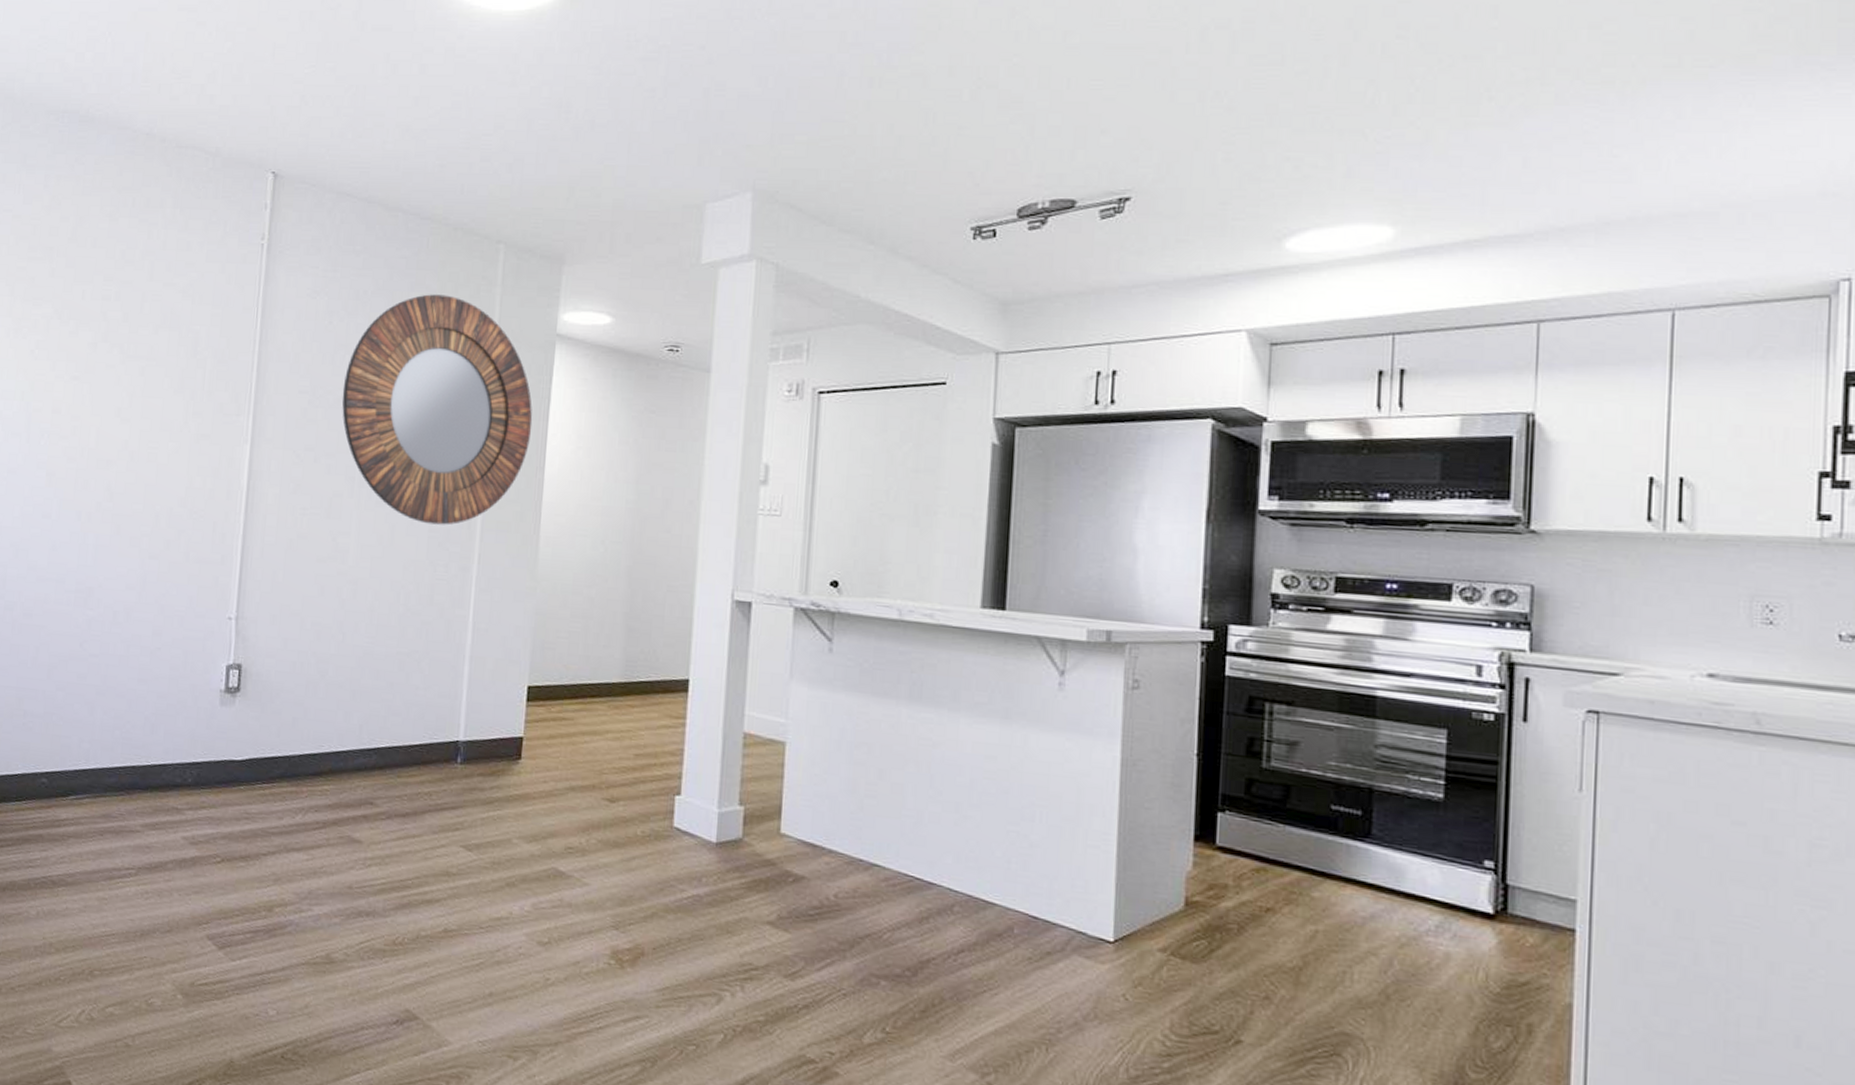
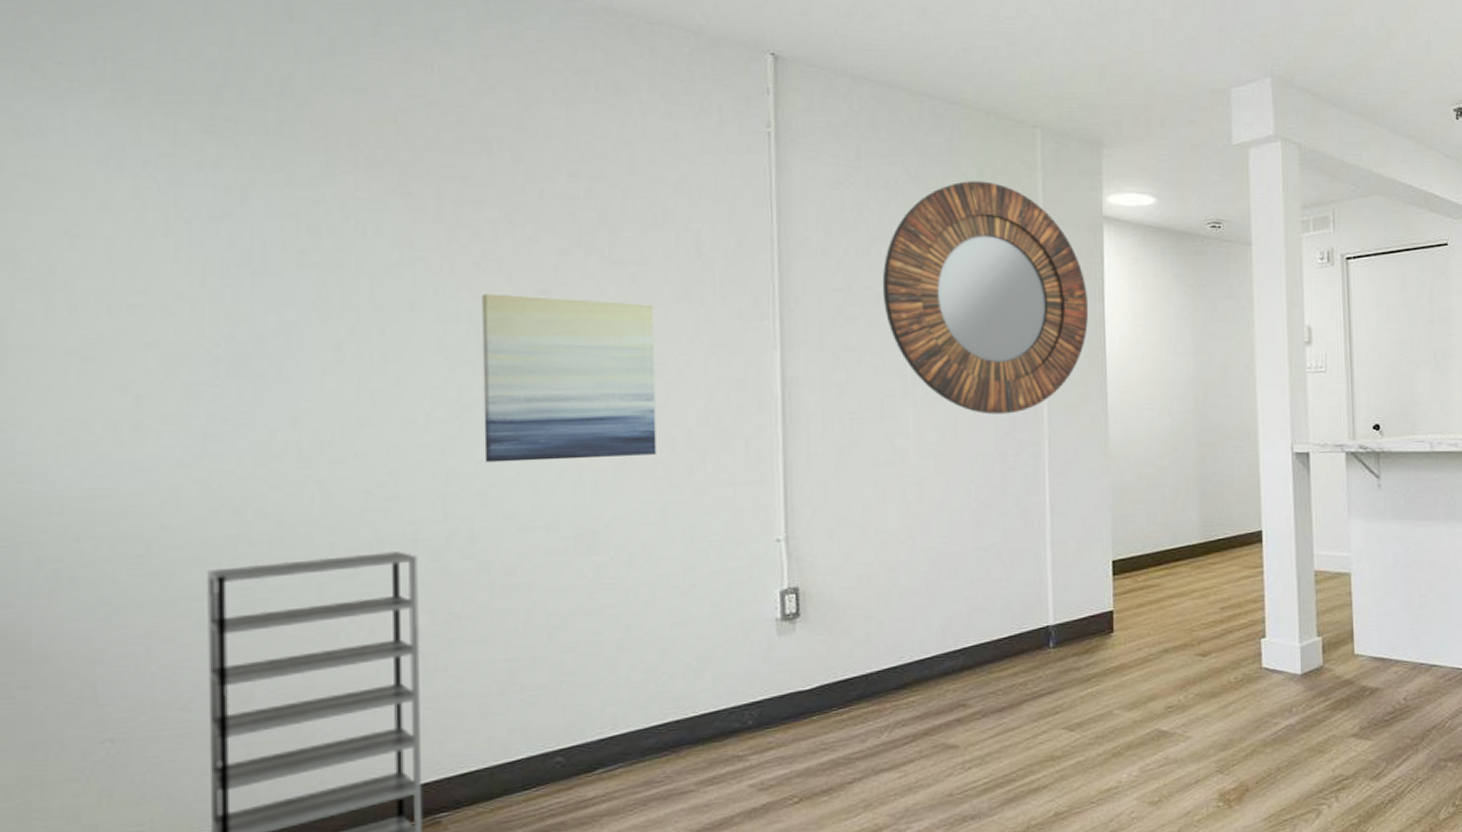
wall art: none [20,377,155,528] -> present [482,294,657,463]

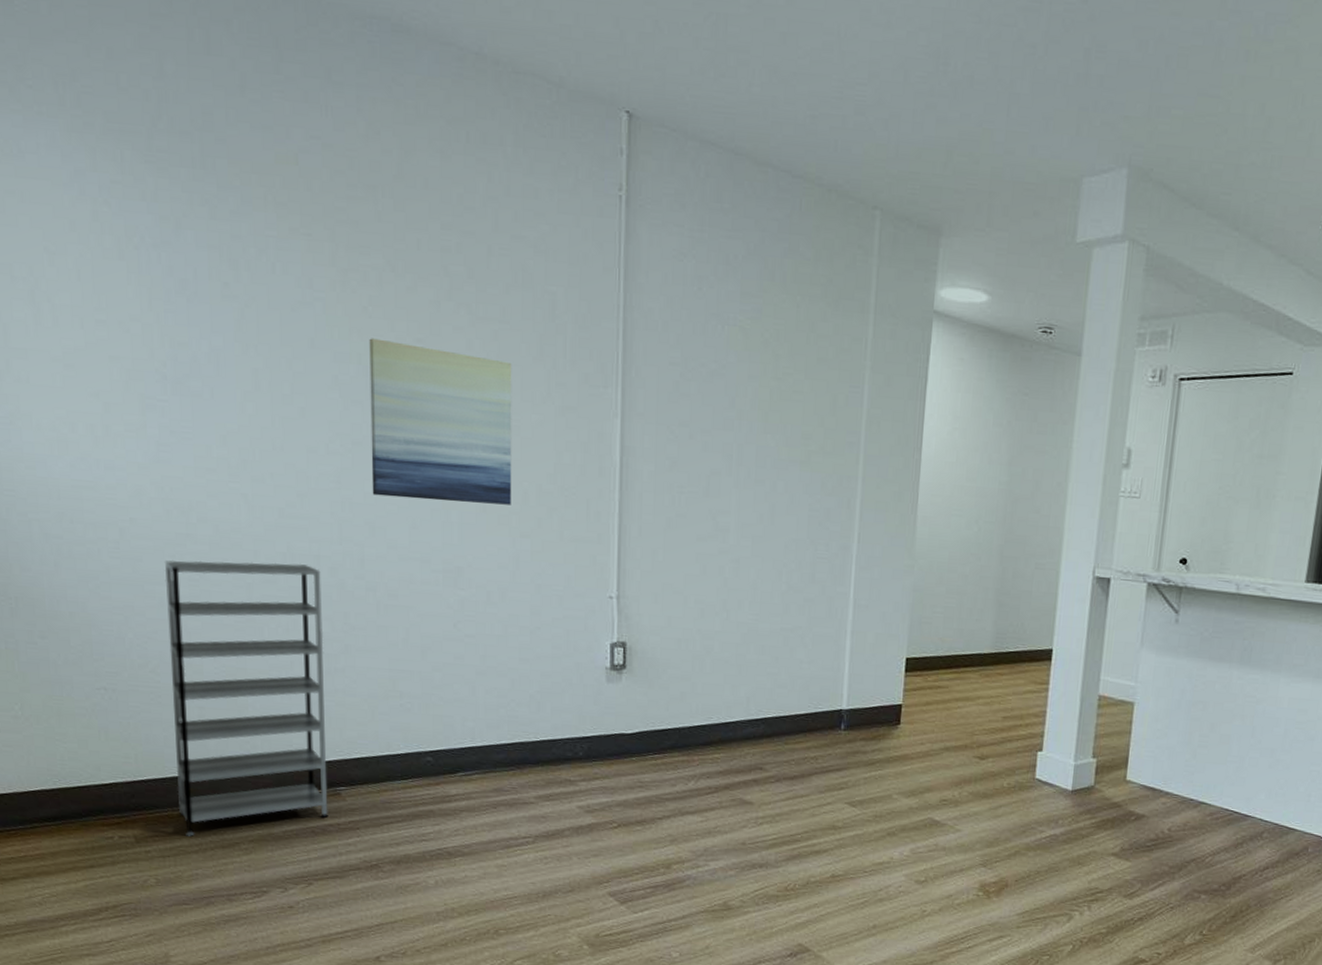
home mirror: present [882,181,1089,415] -> none [715,262,910,505]

